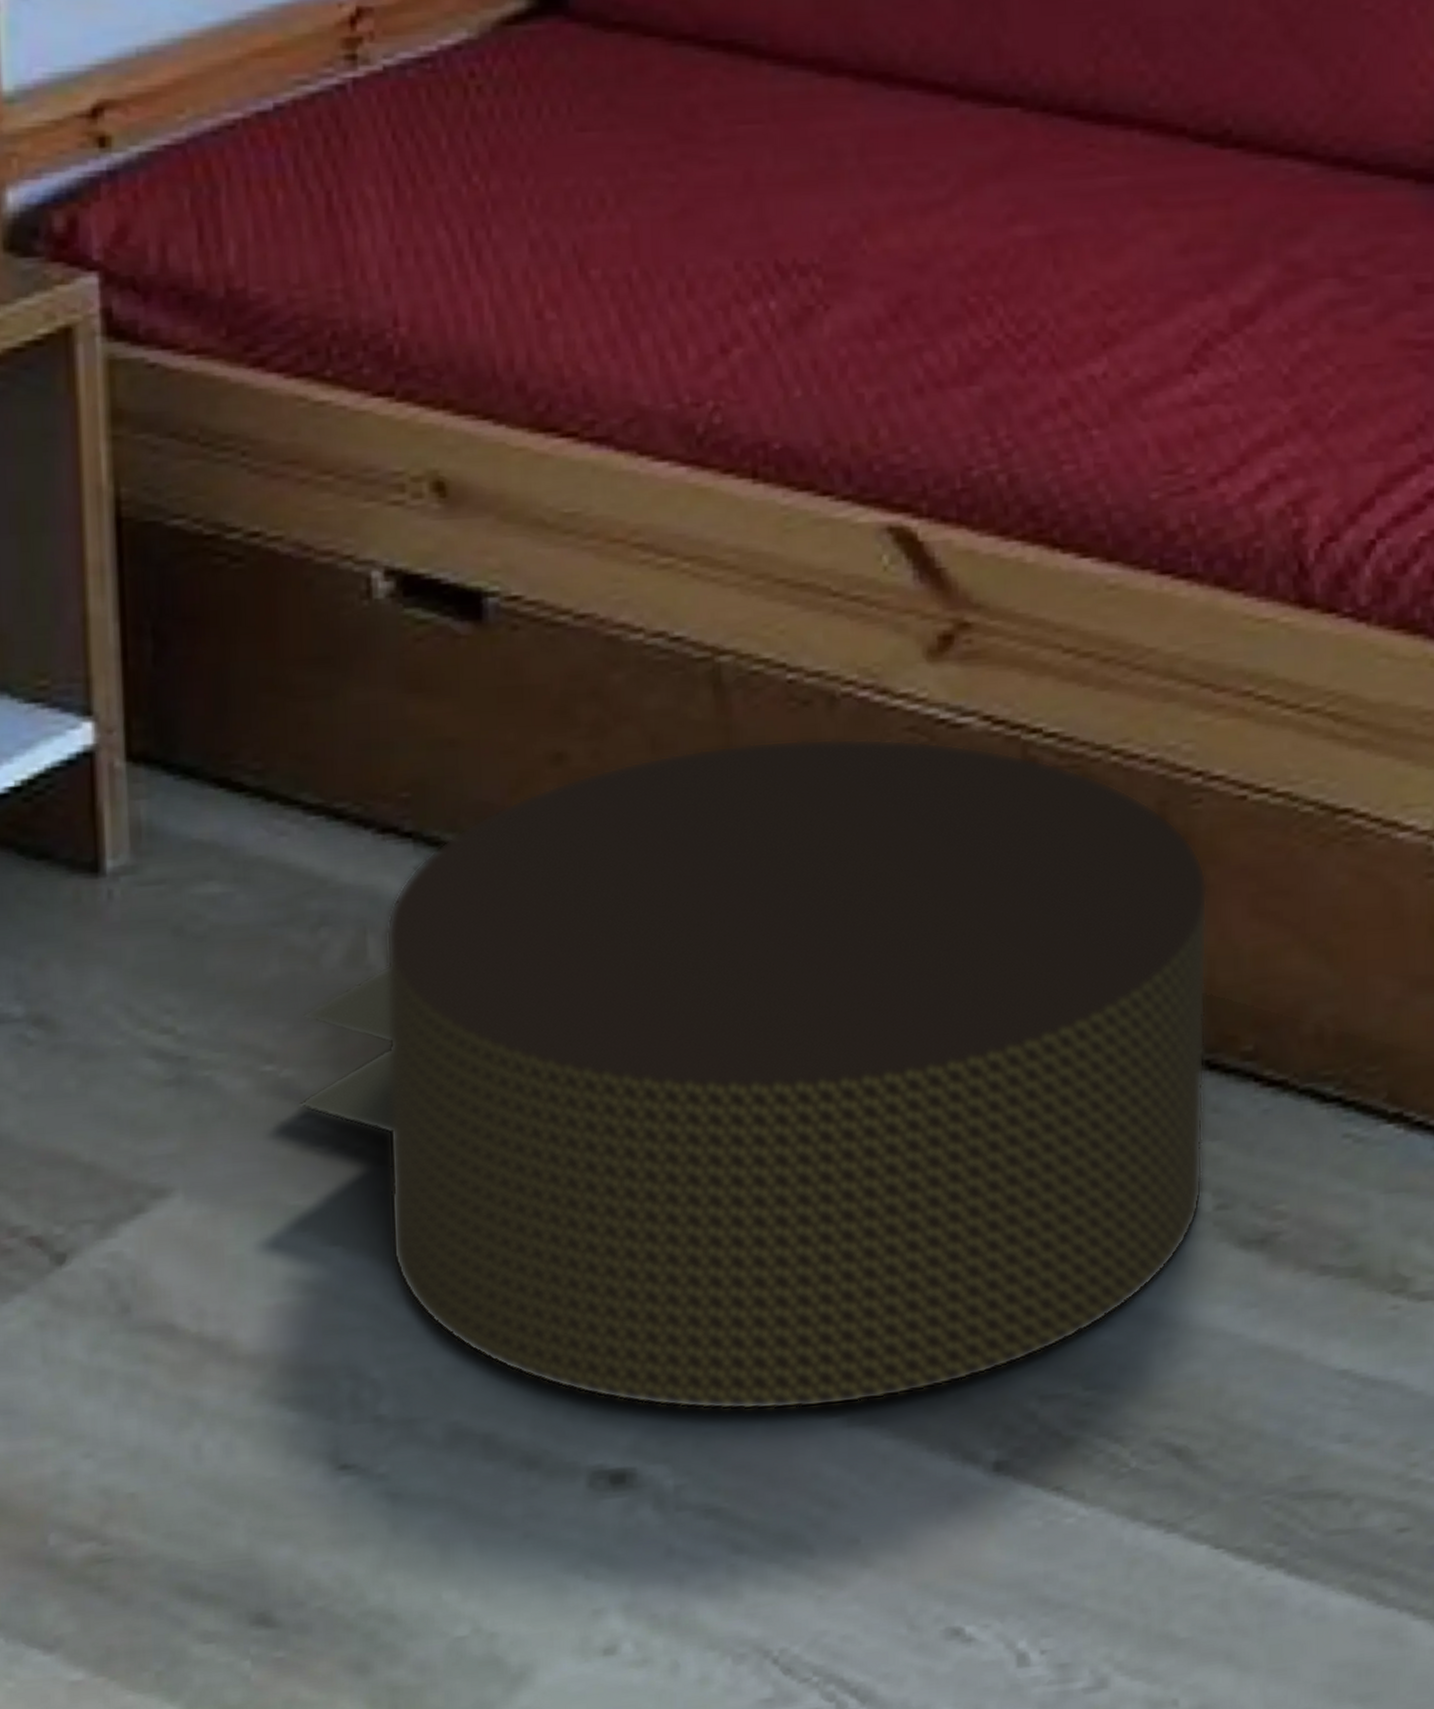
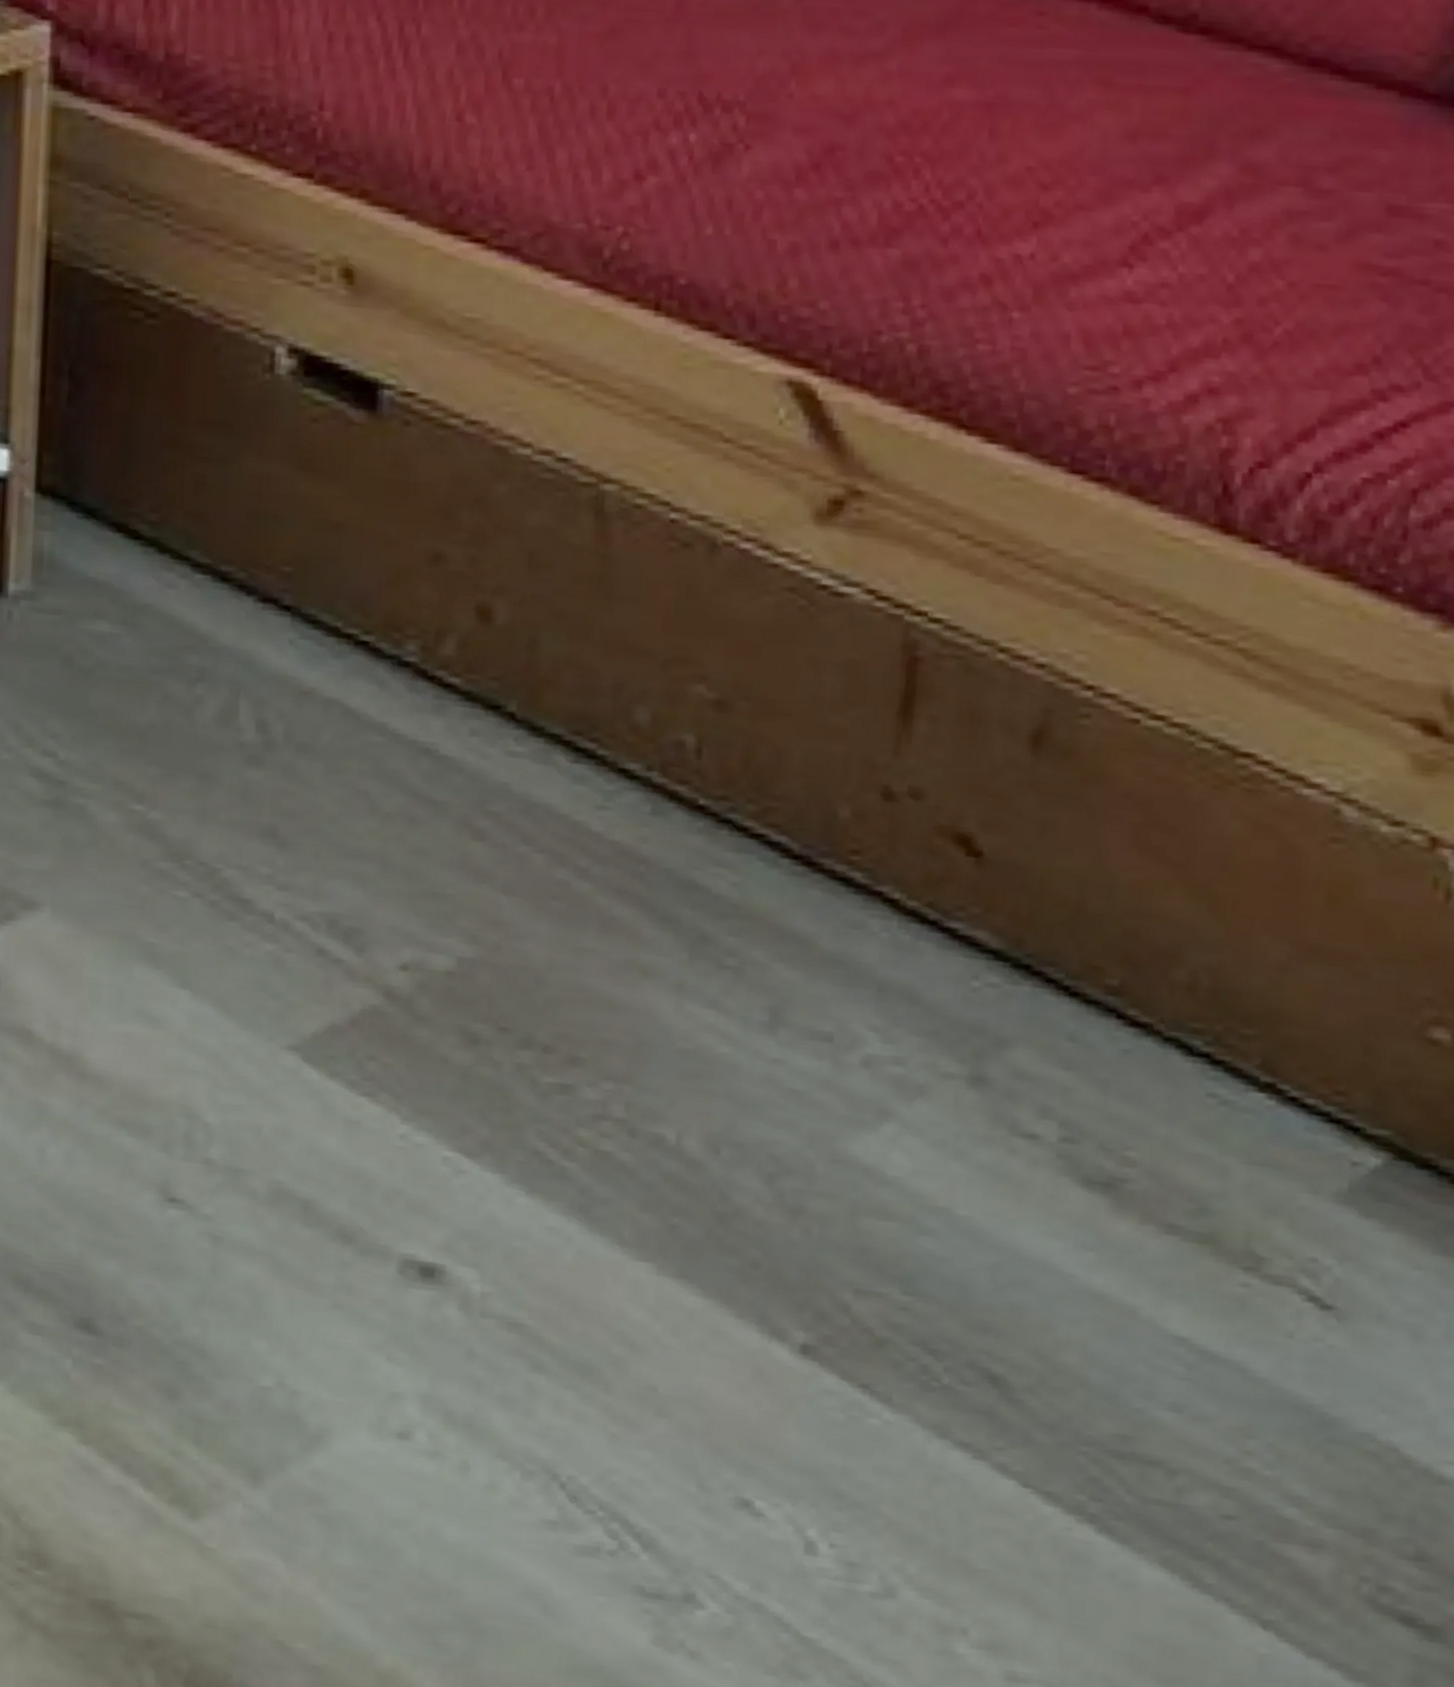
storage ottoman: present [297,737,1209,1412] -> none [161,573,1088,1257]

